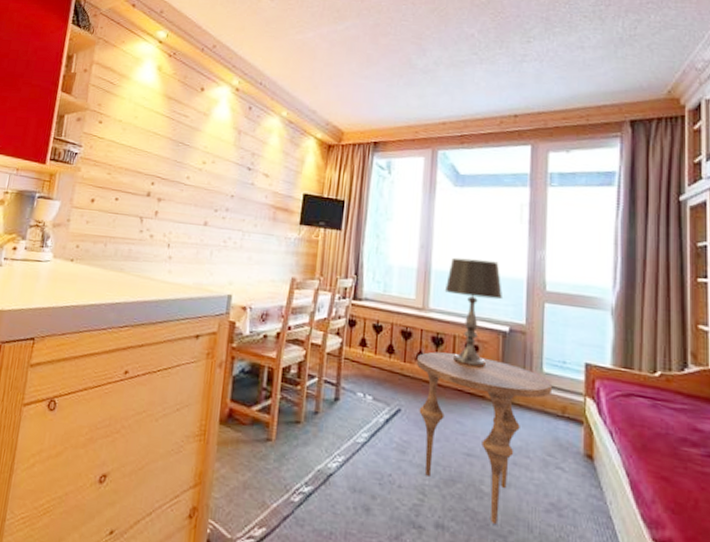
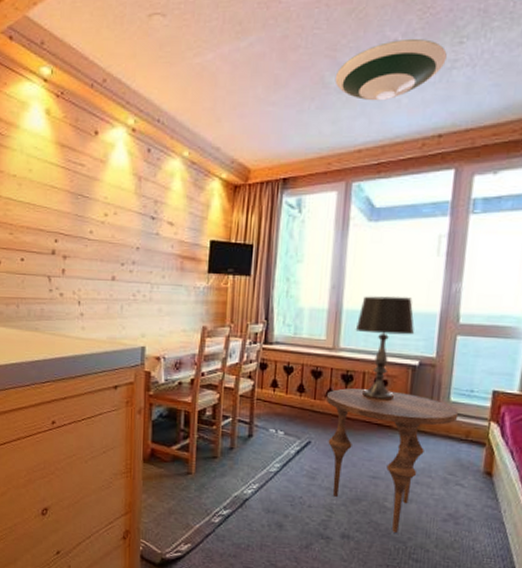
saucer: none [420,35,517,83] -> present [334,38,447,101]

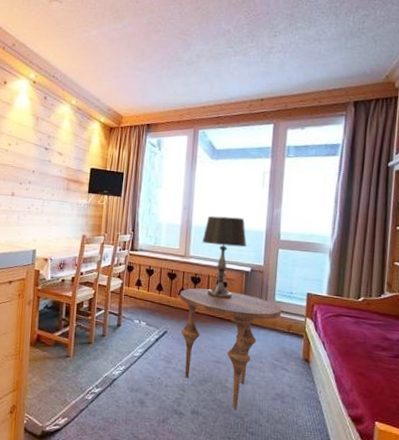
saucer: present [334,38,447,101] -> none [185,30,266,73]

